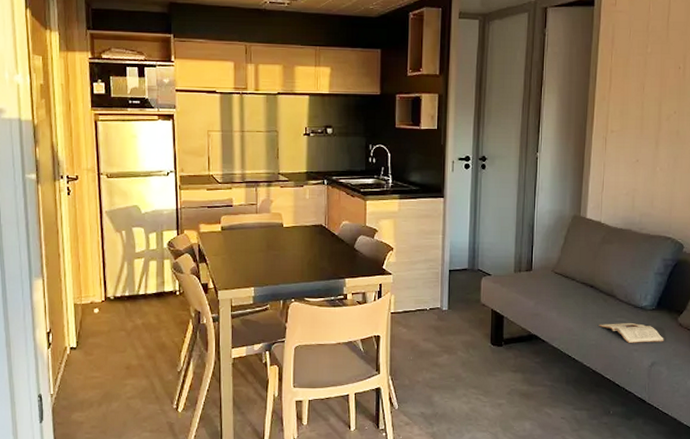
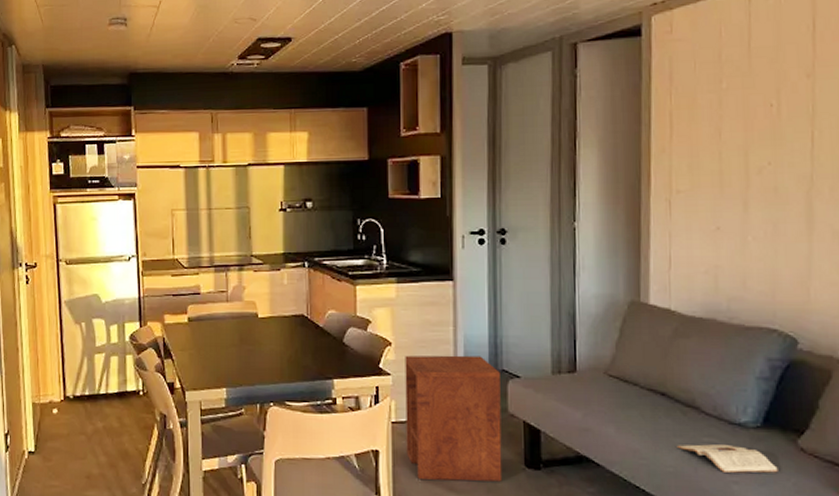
side table: none [402,258,476,358] -> present [405,355,503,482]

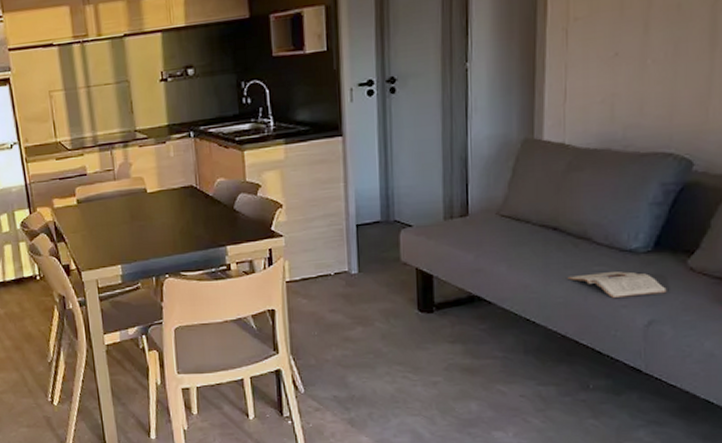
side table: present [405,355,503,482] -> none [296,209,396,332]

